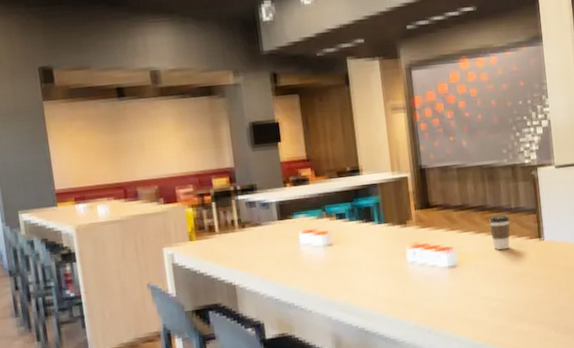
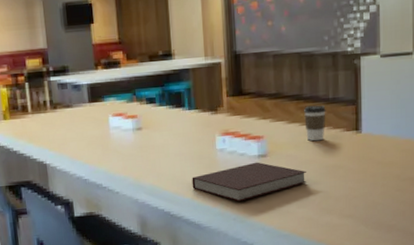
notebook: none [385,273,497,314] -> present [192,162,307,202]

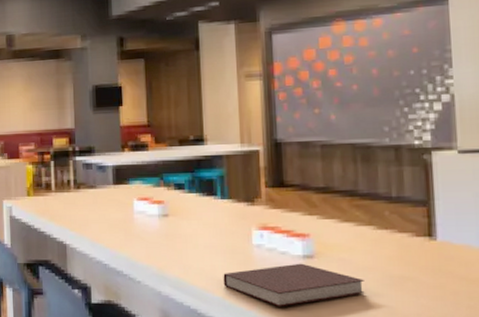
coffee cup: present [304,105,326,141] -> none [360,203,389,245]

